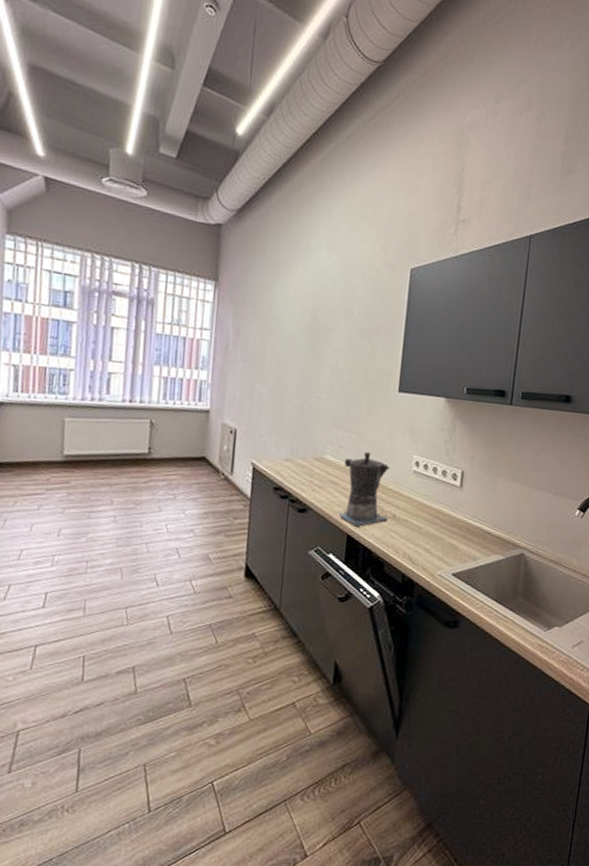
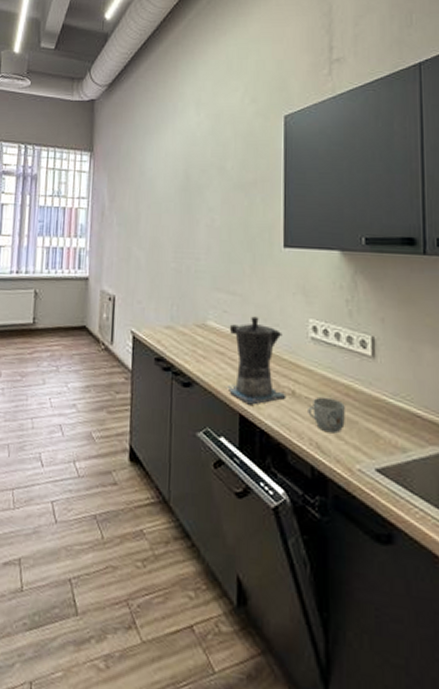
mug: none [404,519,434,548] -> present [308,396,345,434]

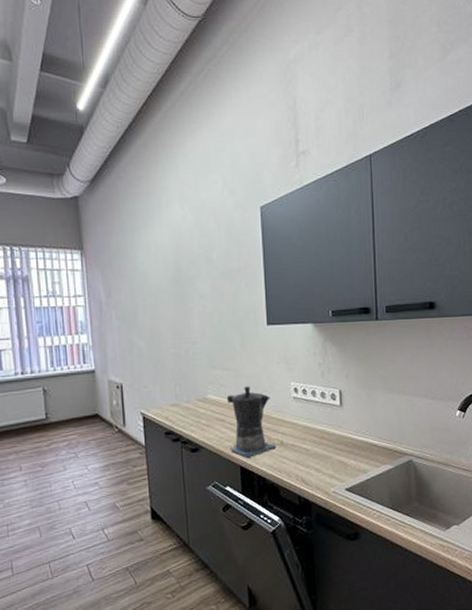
mug: present [308,396,345,434] -> none [294,442,322,469]

